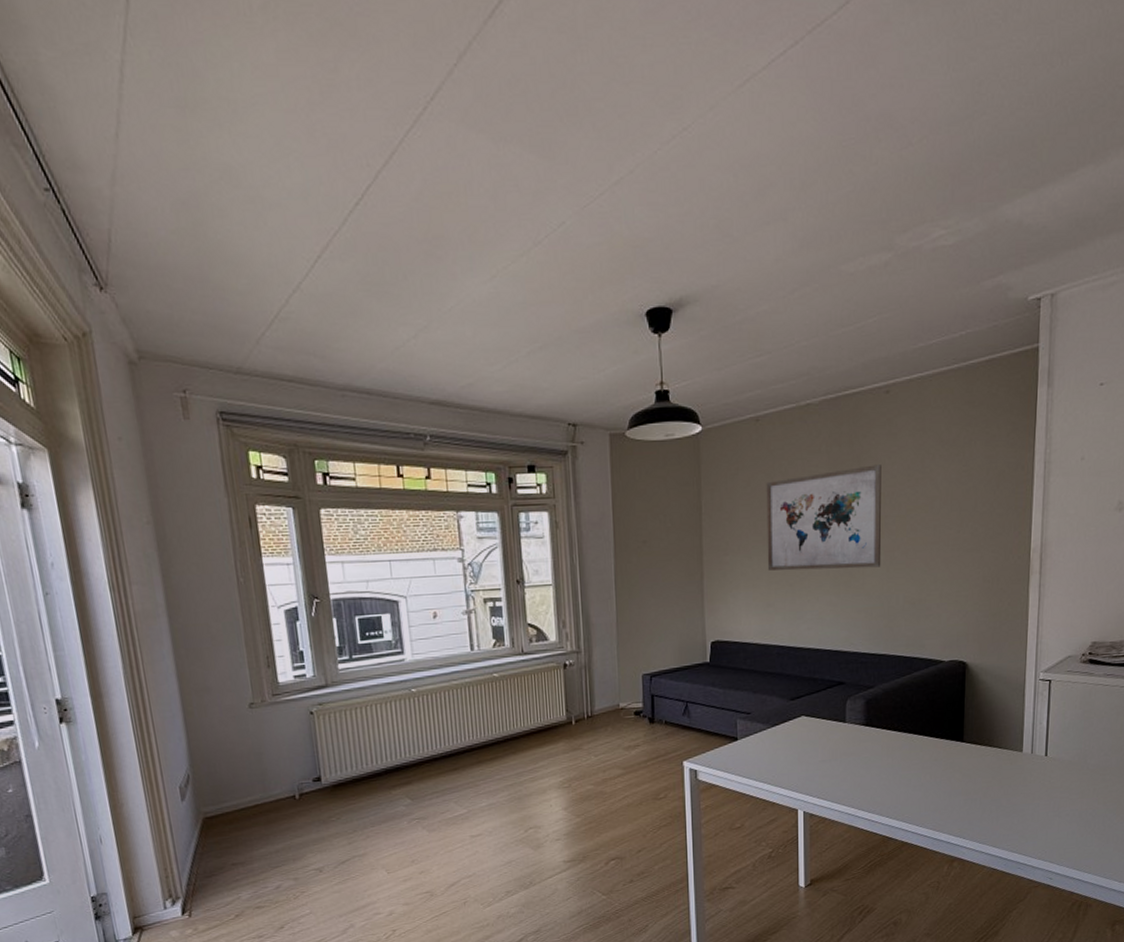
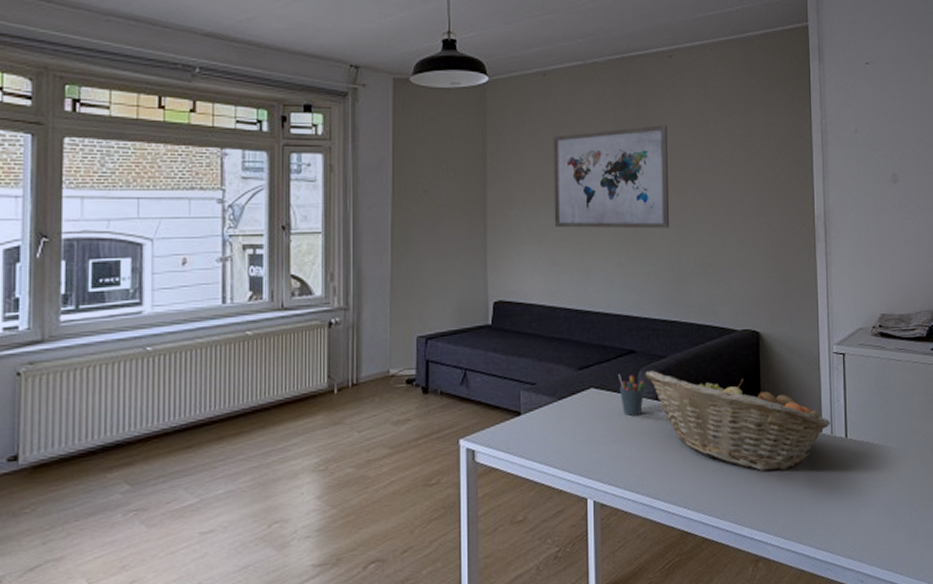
pen holder: none [828,703,853,739] -> present [619,374,645,416]
fruit basket: none [853,700,1032,787] -> present [645,371,831,472]

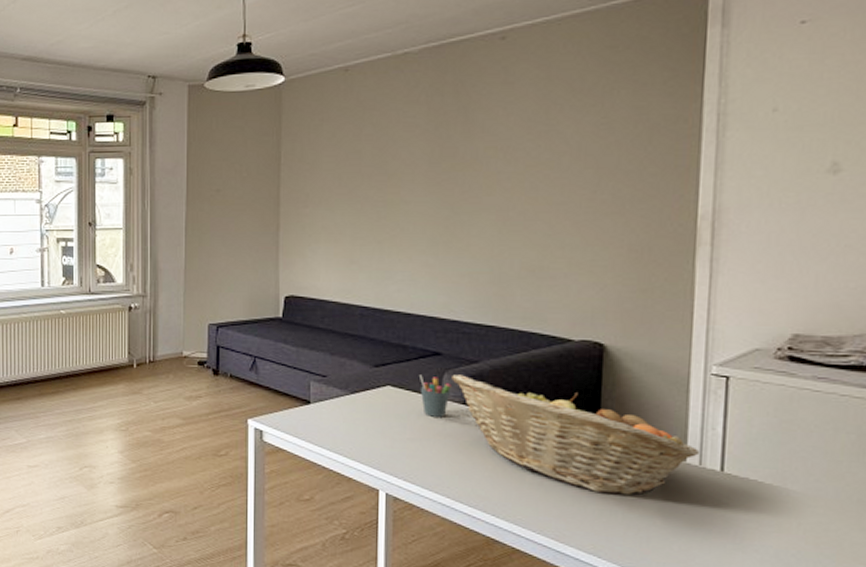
wall art: present [553,125,670,229] -> none [352,116,494,228]

